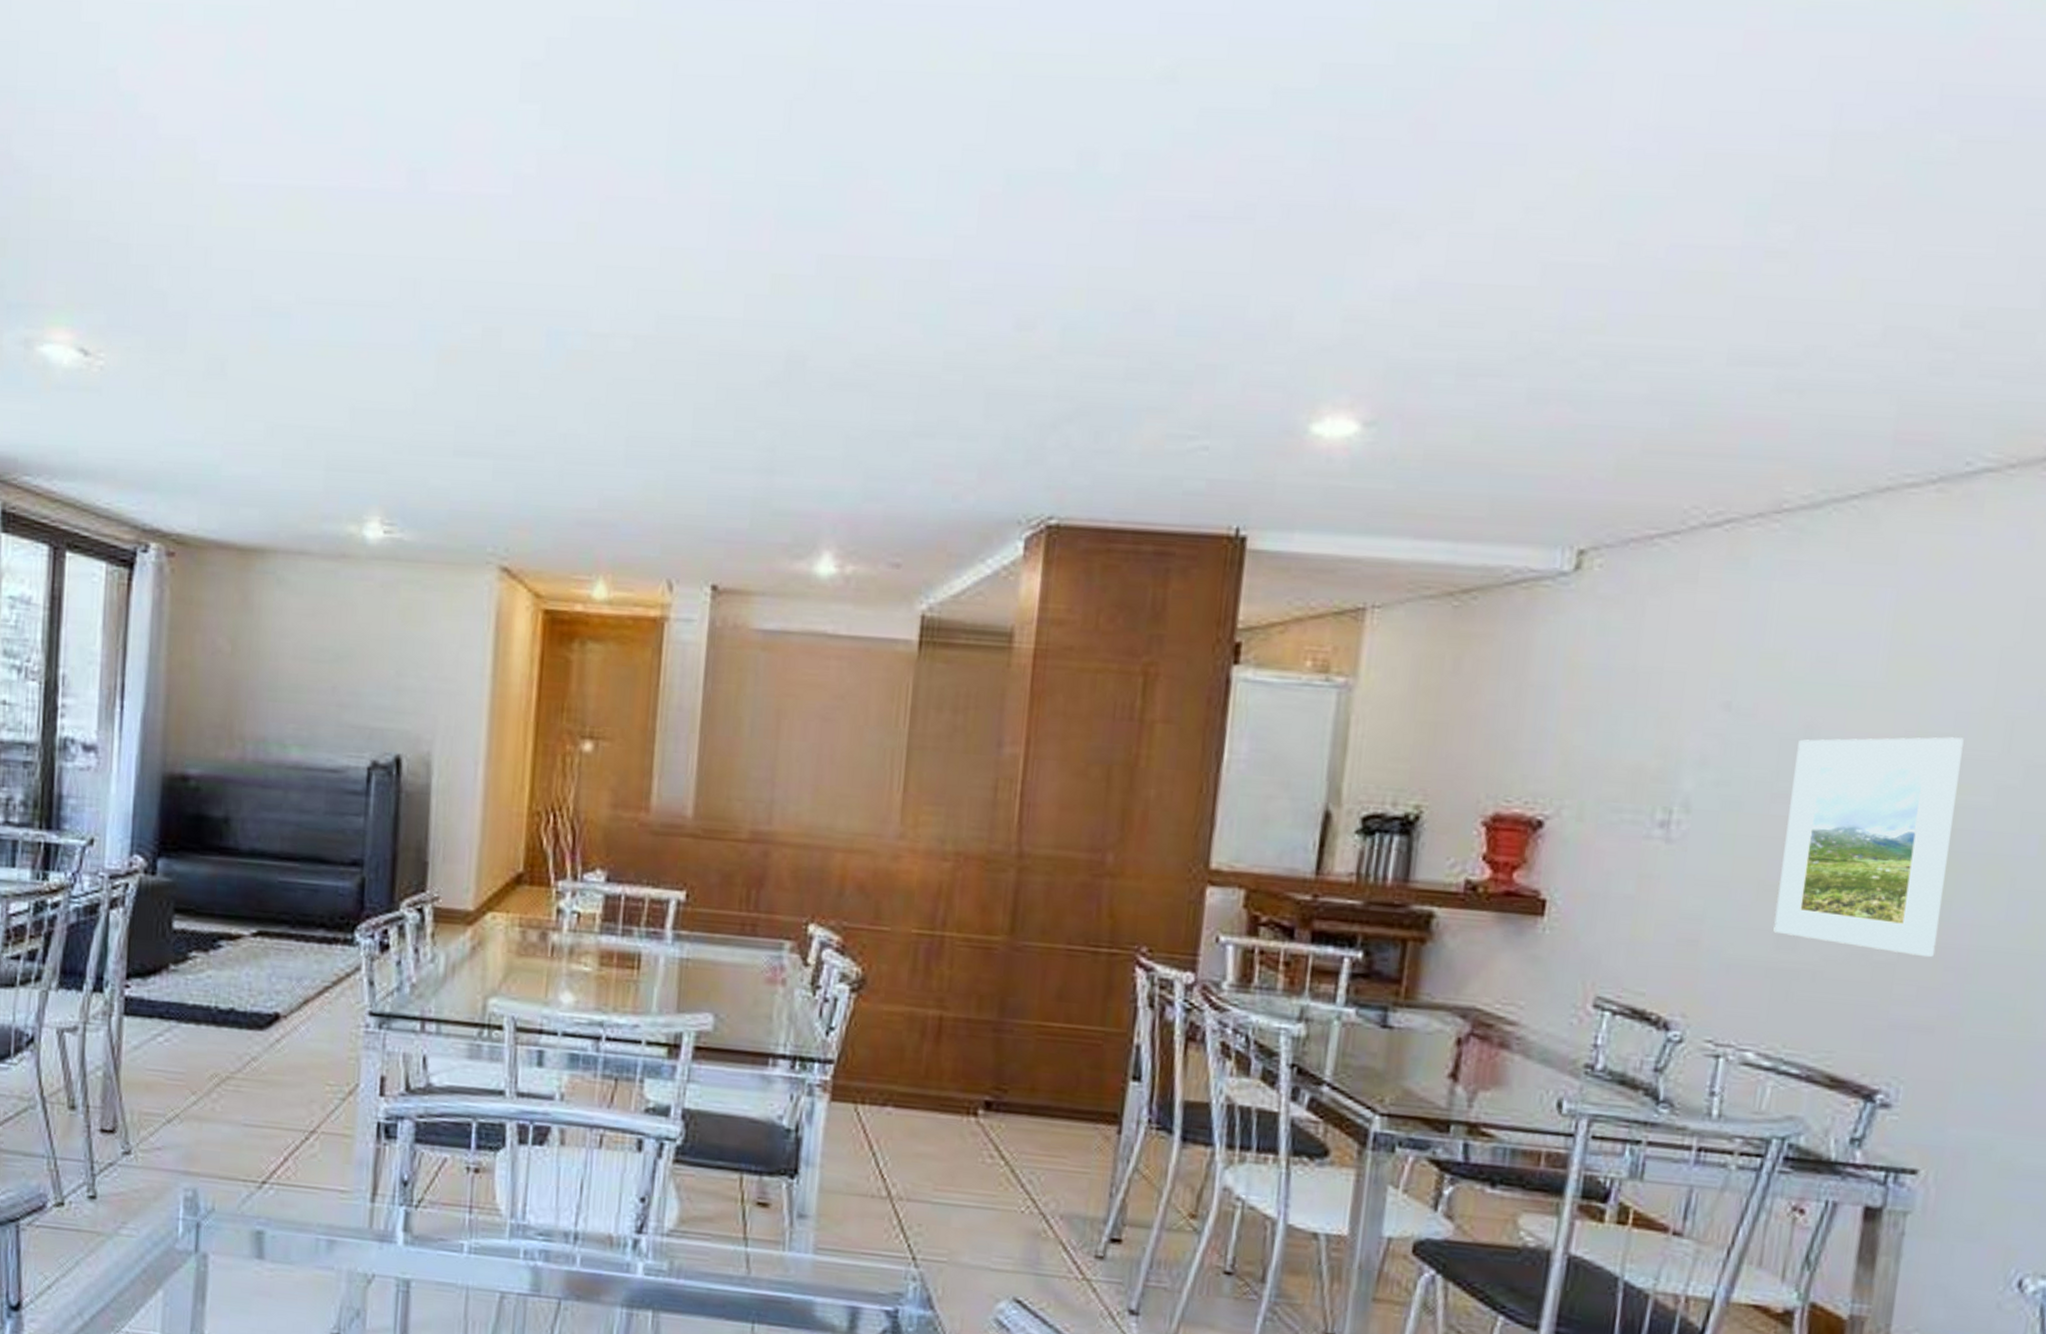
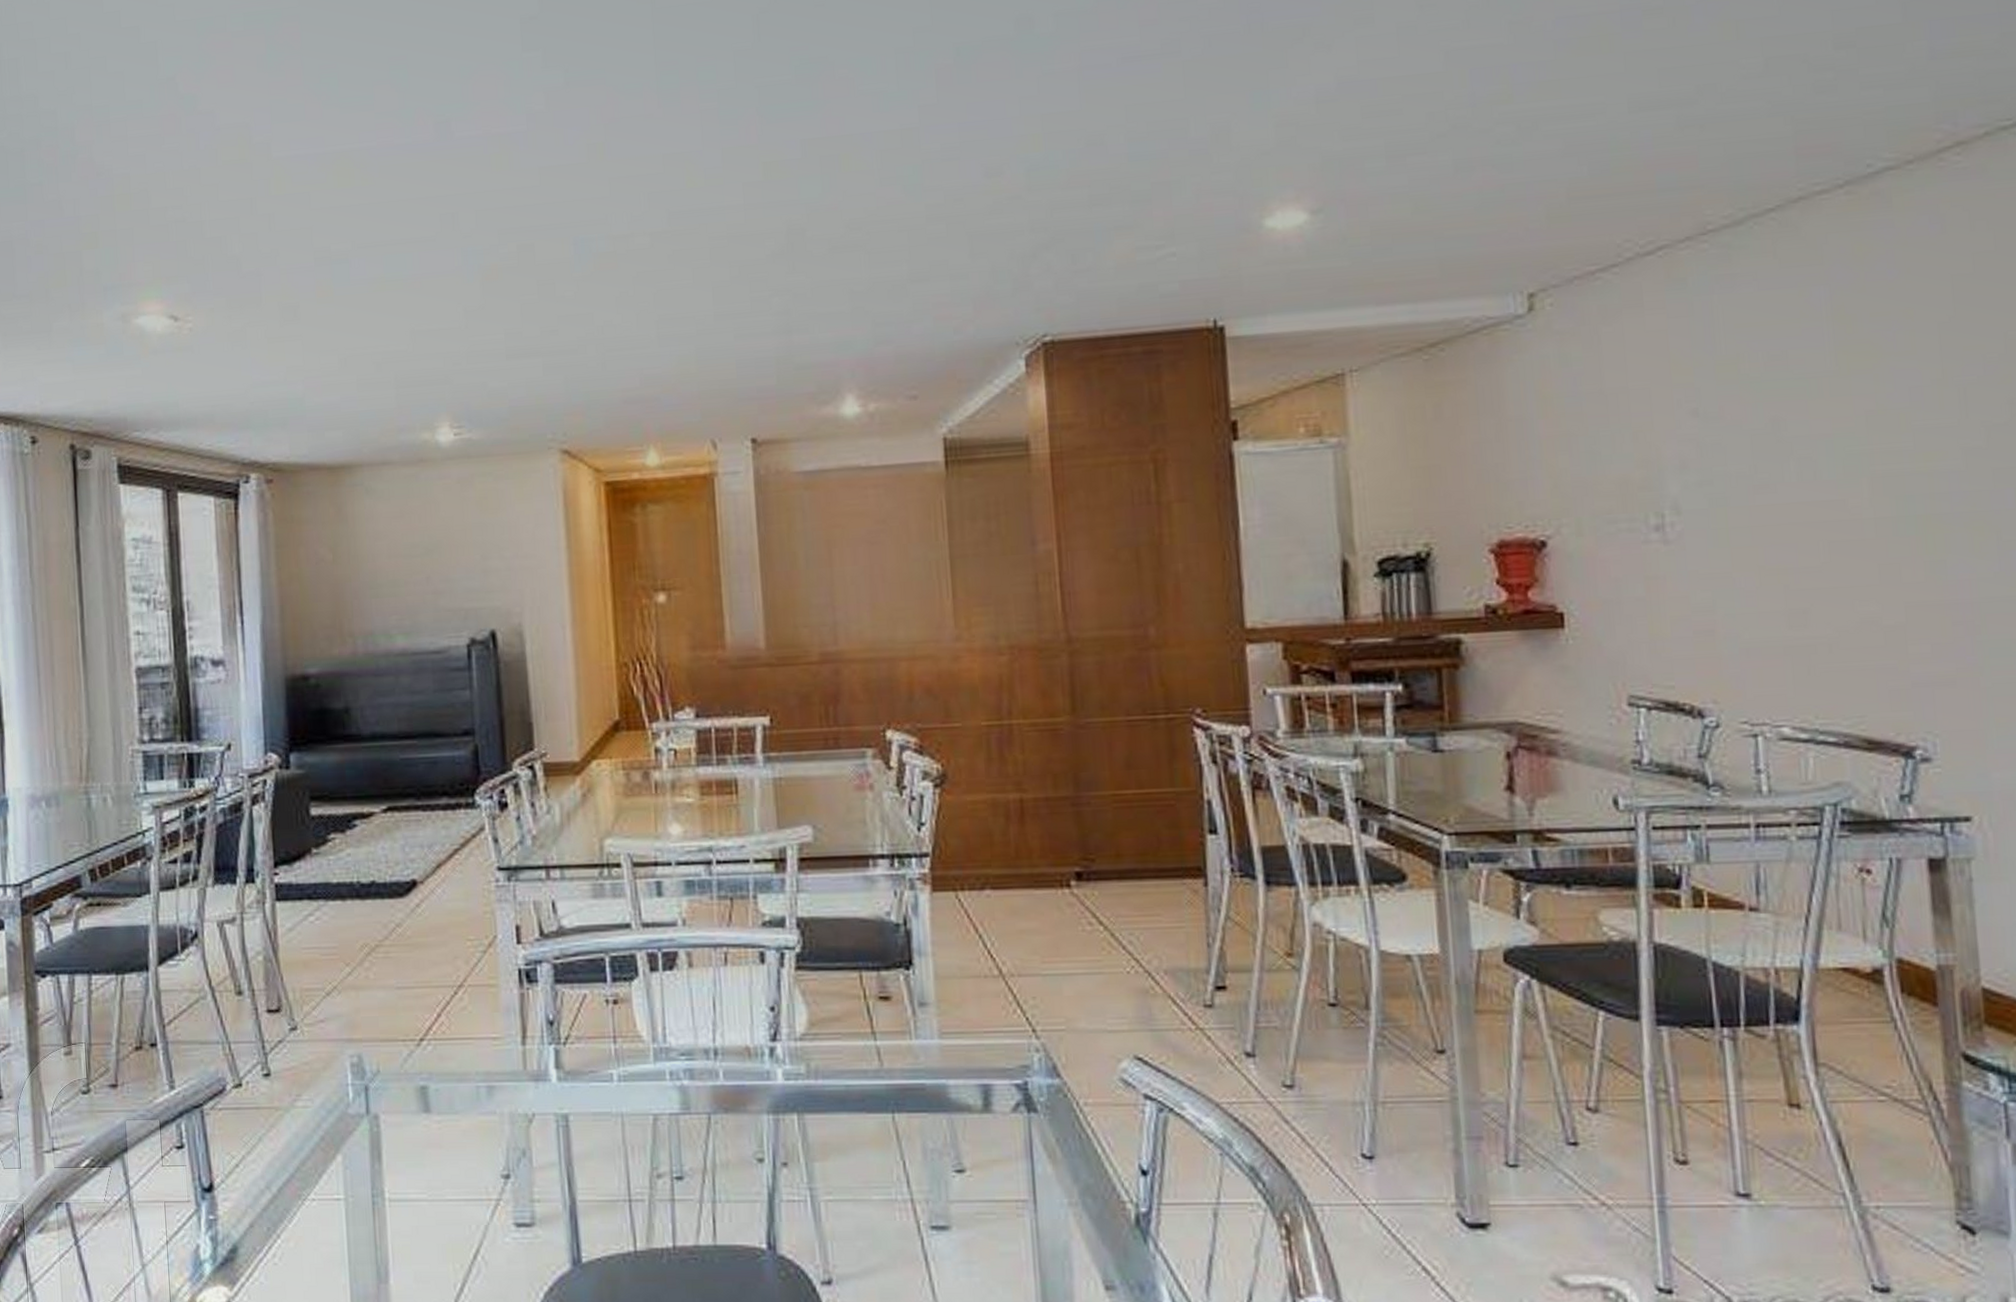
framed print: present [1773,737,1964,958] -> none [1768,410,1941,616]

